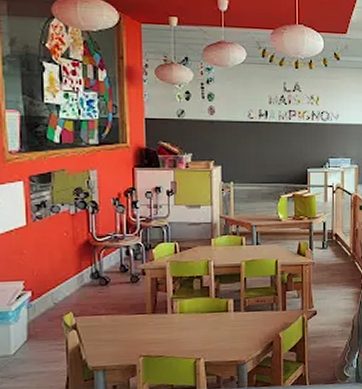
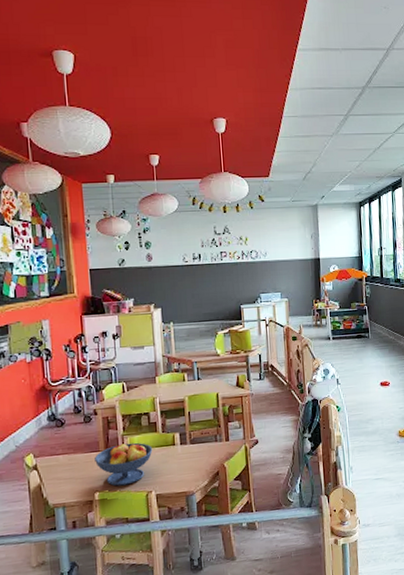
fruit bowl: none [140,306,204,351] -> present [95,442,153,486]

